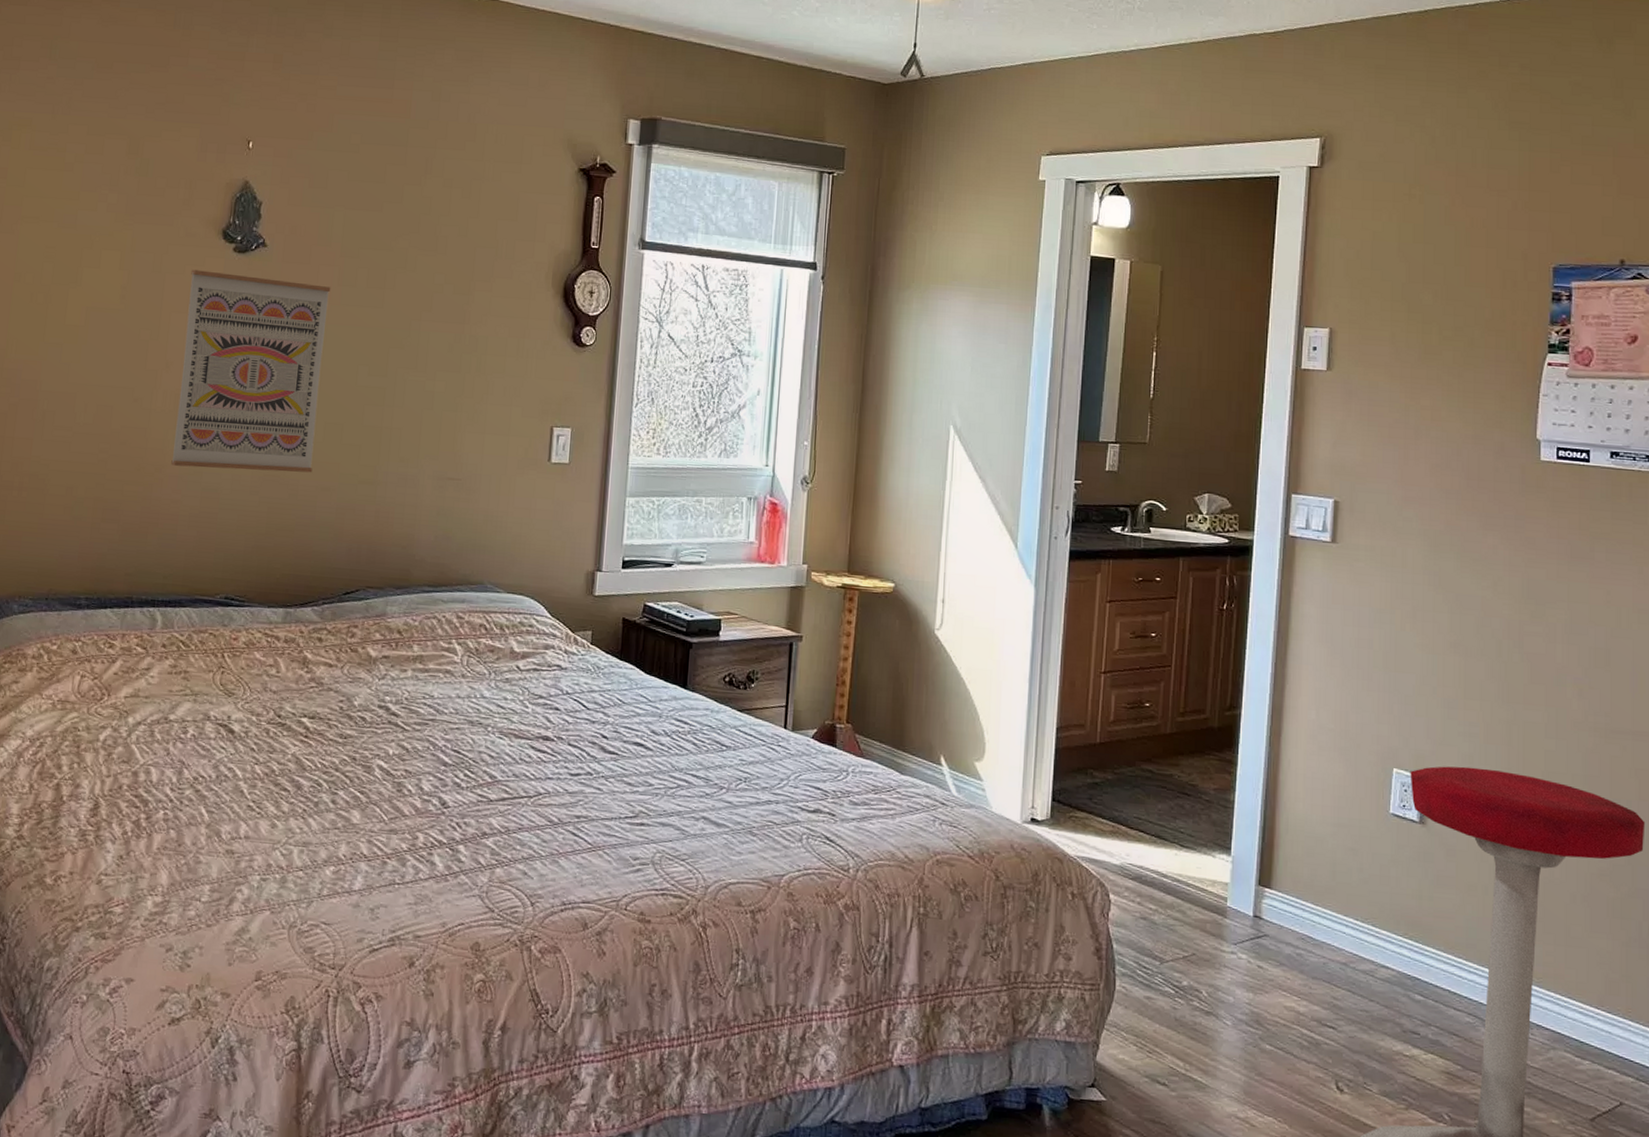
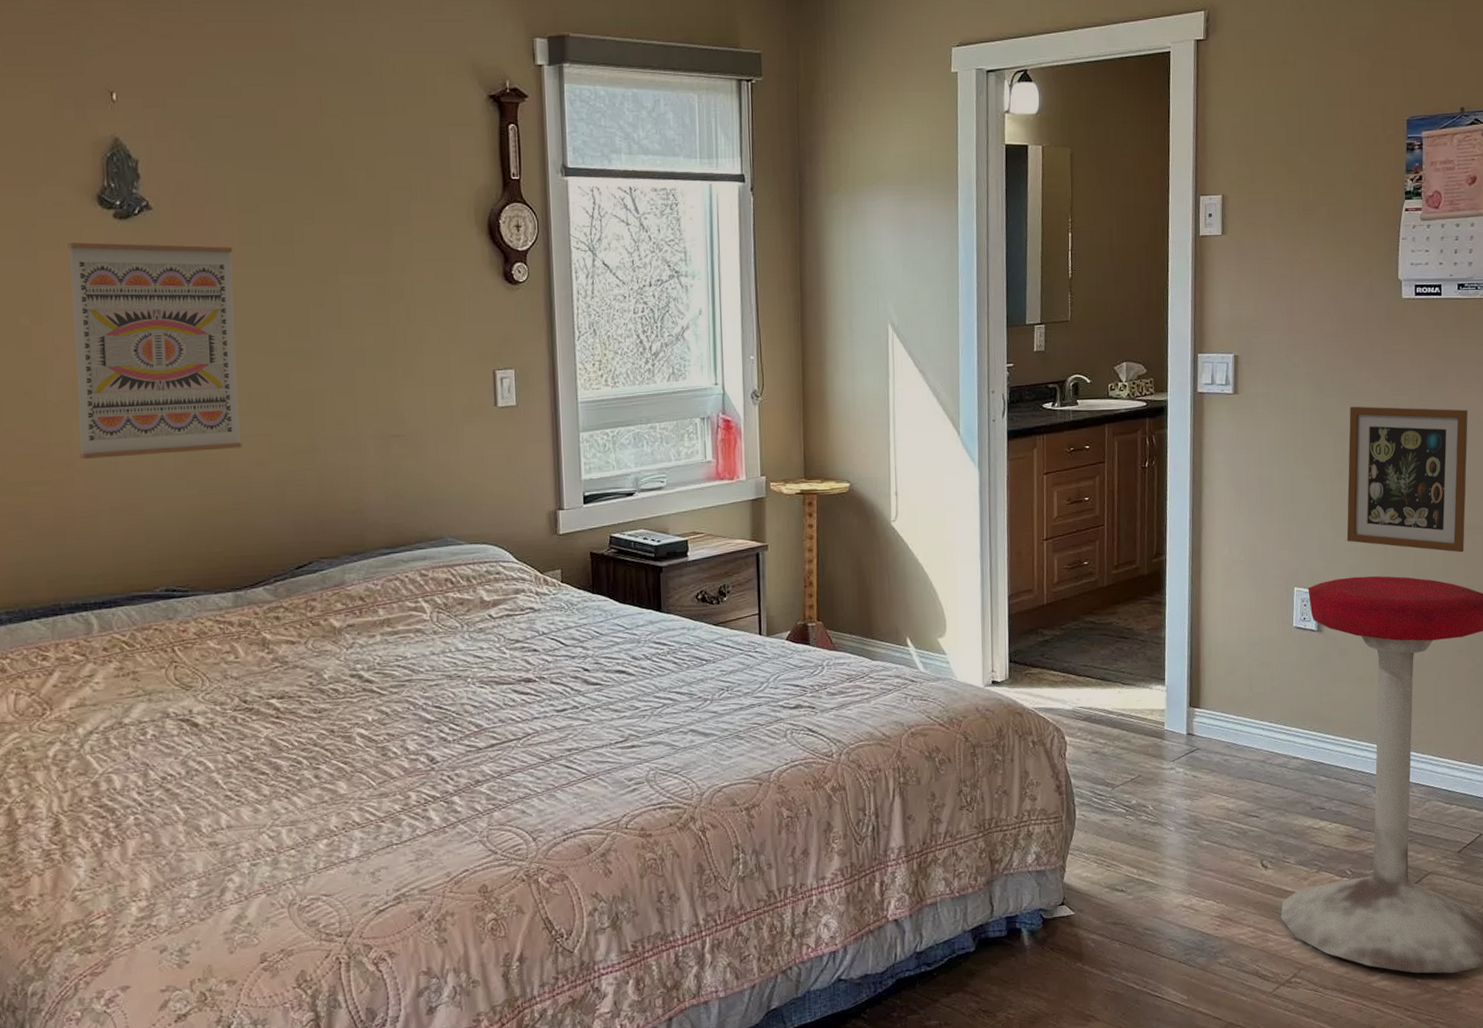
picture frame: none [1461,573,1619,759] -> present [1346,406,1468,553]

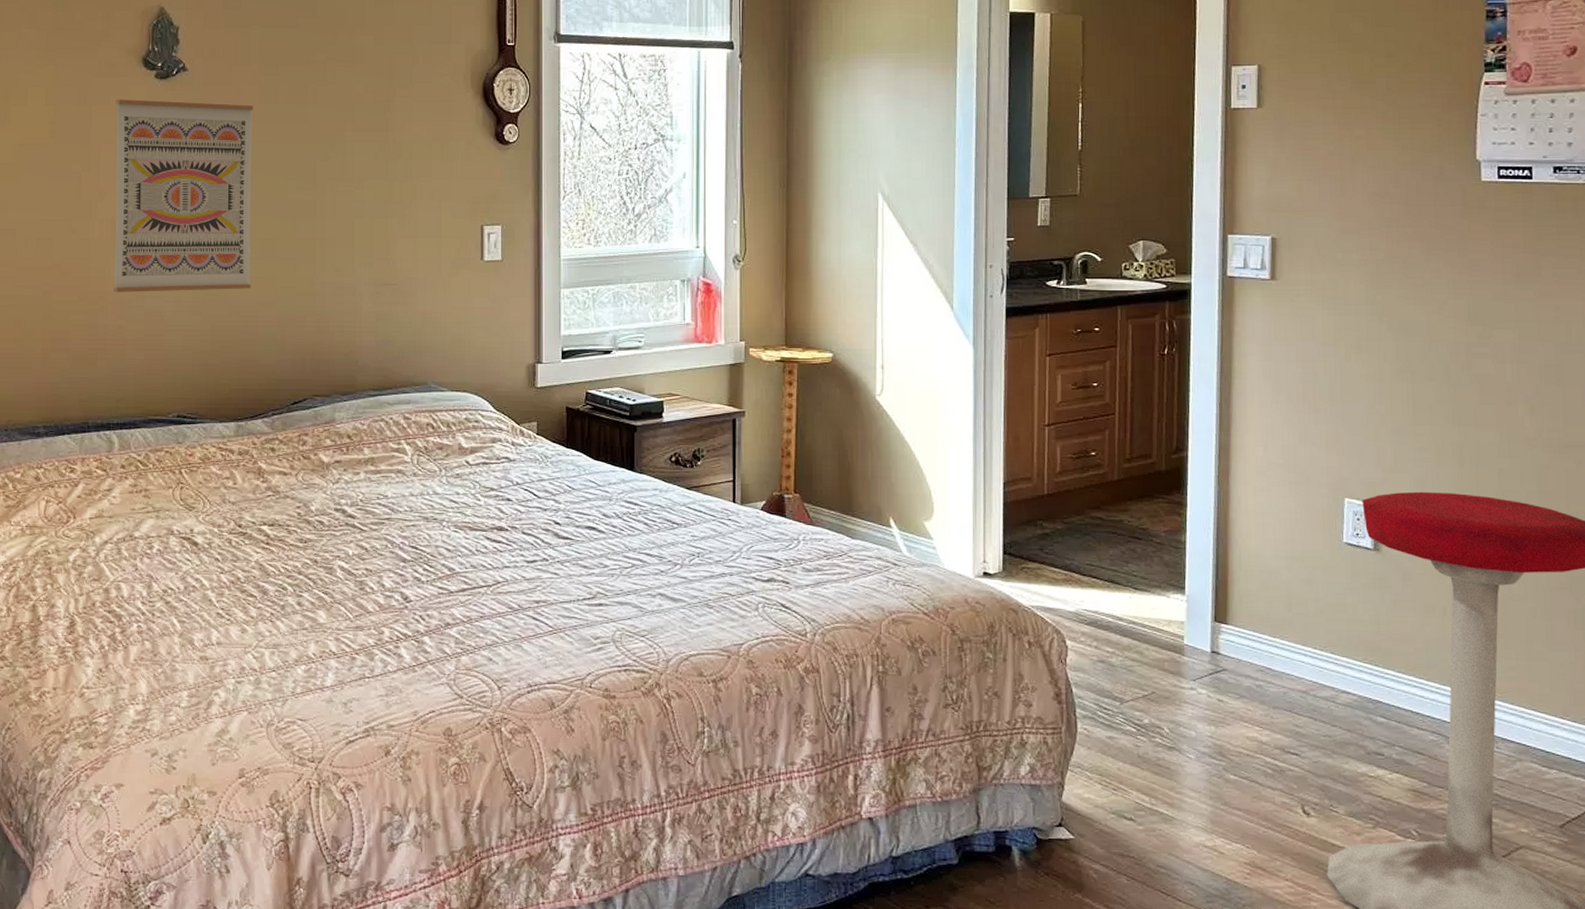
picture frame: present [1346,406,1468,553] -> none [1411,299,1569,474]

